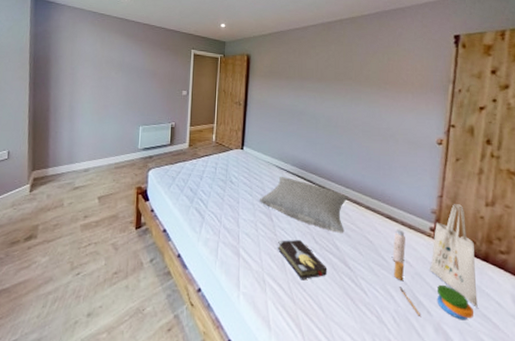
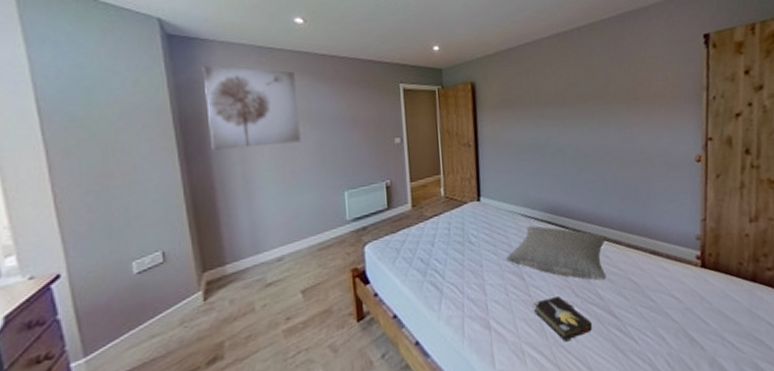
wall art: none [52,22,116,85] -> present [202,65,301,151]
tote bag: present [392,204,478,320] -> none [660,225,750,354]

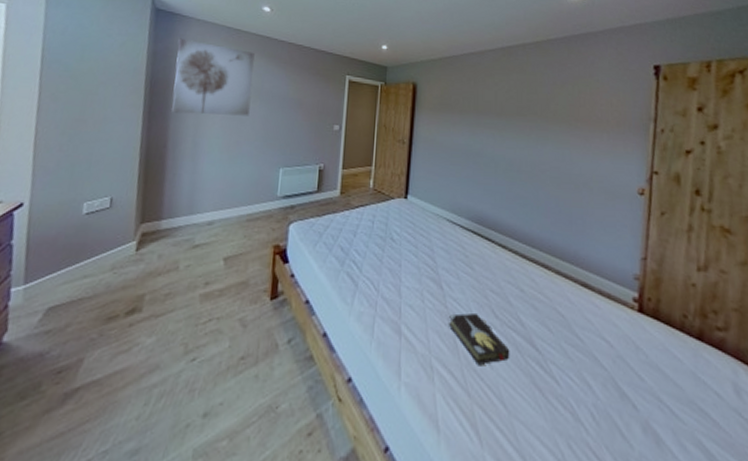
pillow: present [505,225,608,280] -> none [426,232,536,305]

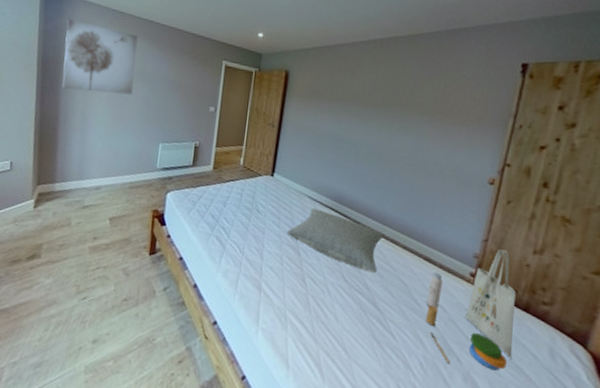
pillow: none [426,232,536,305] -> present [286,207,386,273]
hardback book: present [448,312,510,366] -> none [302,276,355,320]
tote bag: none [589,268,693,417] -> present [426,249,516,371]

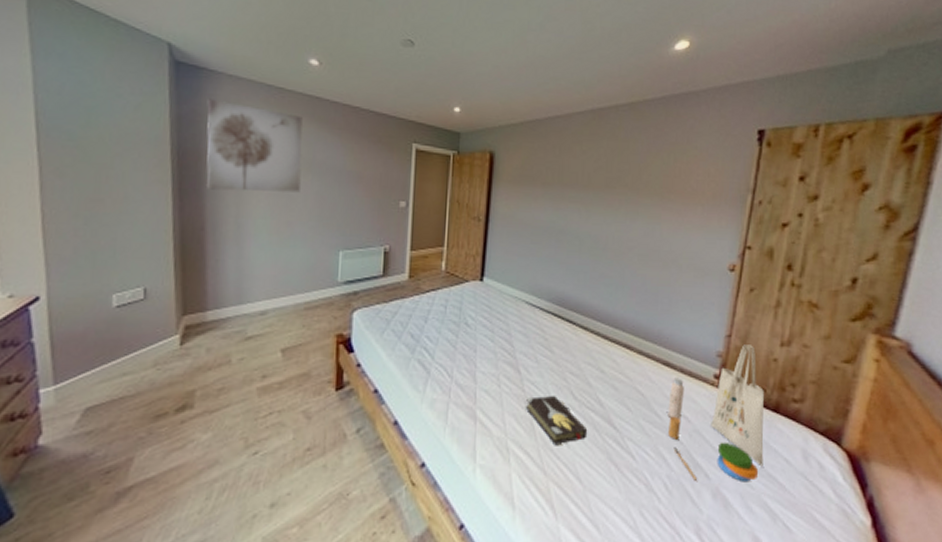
pillow: present [286,207,386,273] -> none [502,314,618,385]
hardback book: none [302,276,355,320] -> present [525,395,588,446]

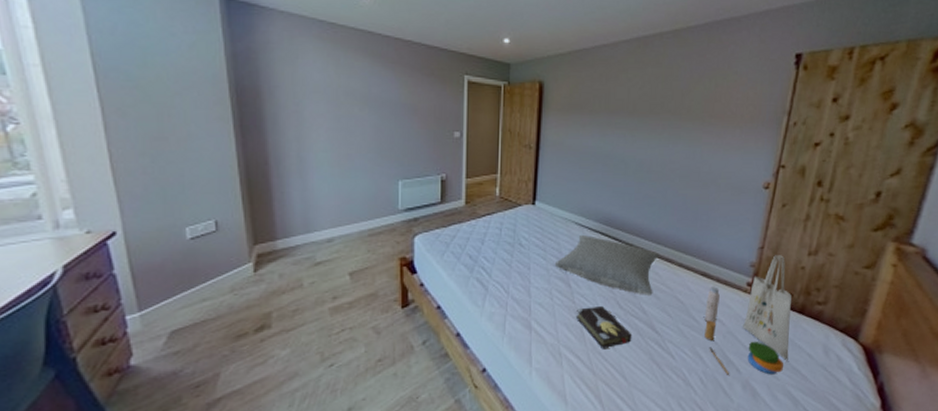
wall art: present [206,98,303,193] -> none [261,35,358,126]
pillow: none [502,314,618,385] -> present [554,234,660,295]

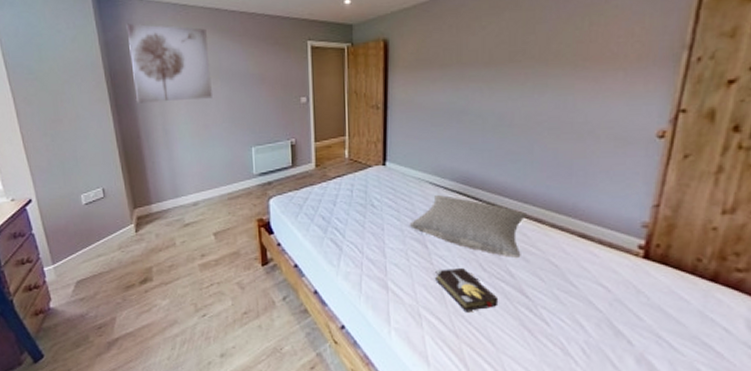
wall art: none [261,35,358,126] -> present [126,23,212,103]
tote bag: present [704,255,792,375] -> none [584,214,699,350]

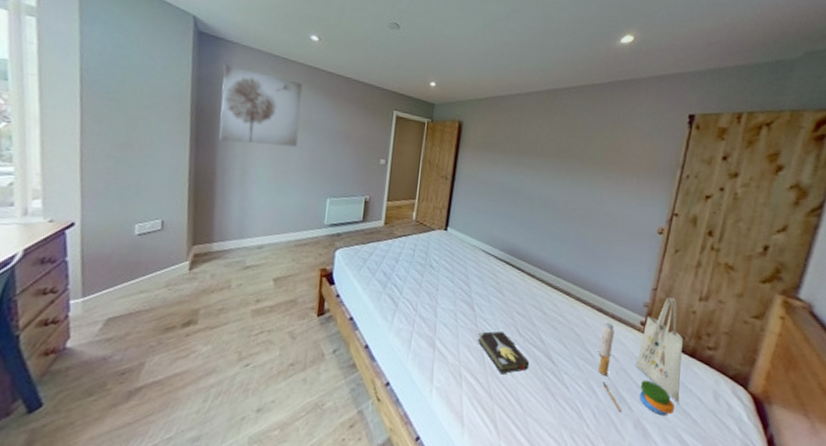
pillow: present [409,194,528,258] -> none [460,261,560,325]
tote bag: none [584,214,699,350] -> present [598,297,683,416]

